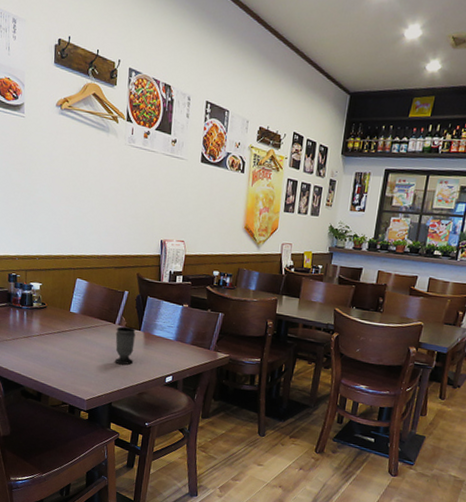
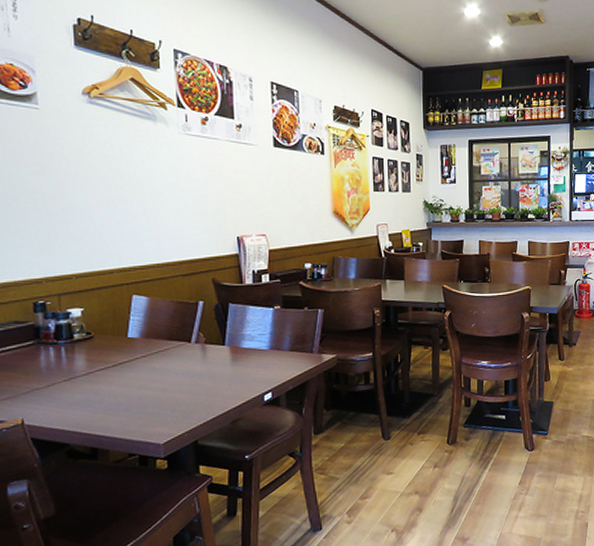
cup: present [114,326,136,365] -> none [193,343,220,390]

